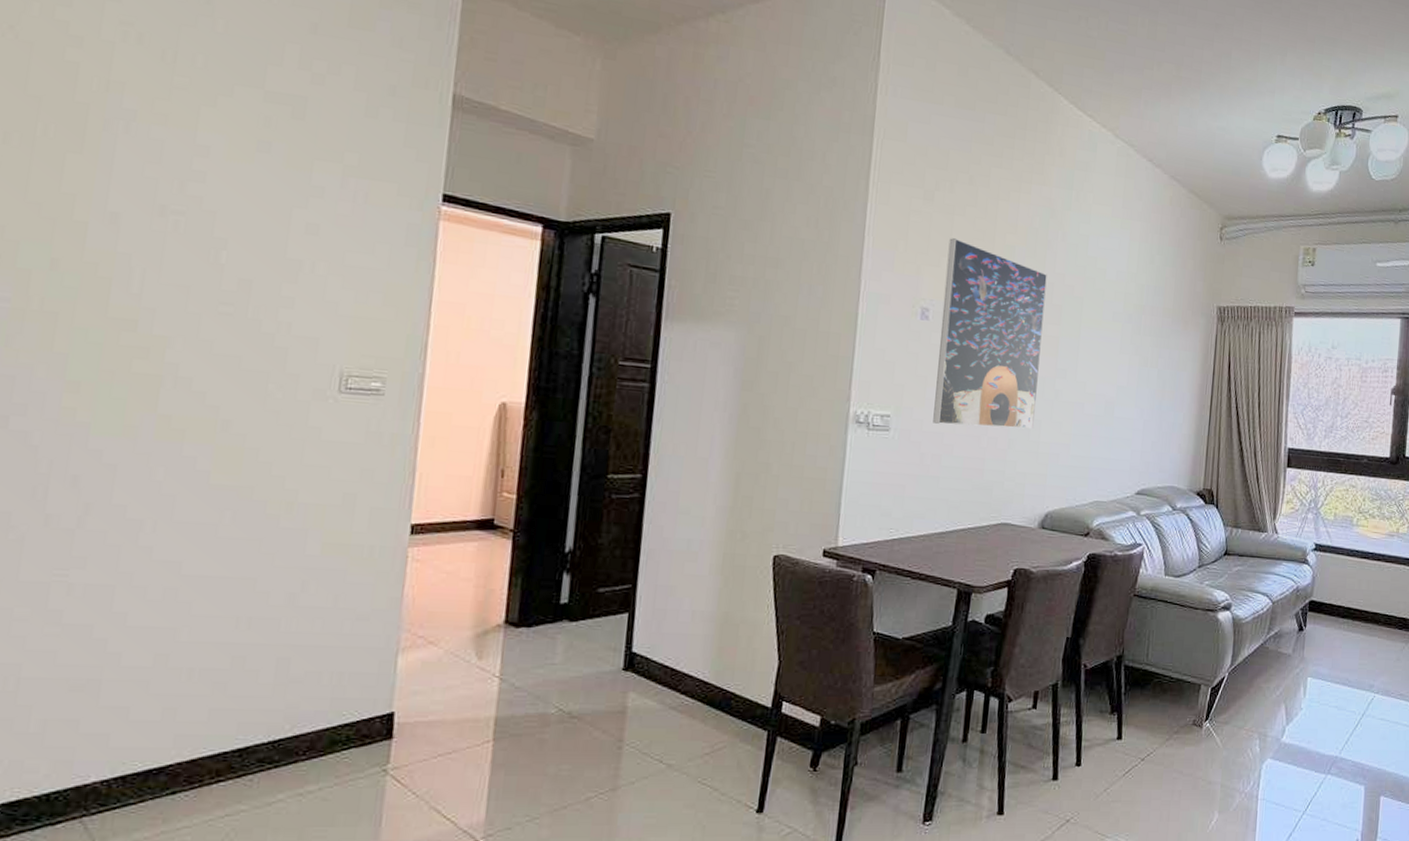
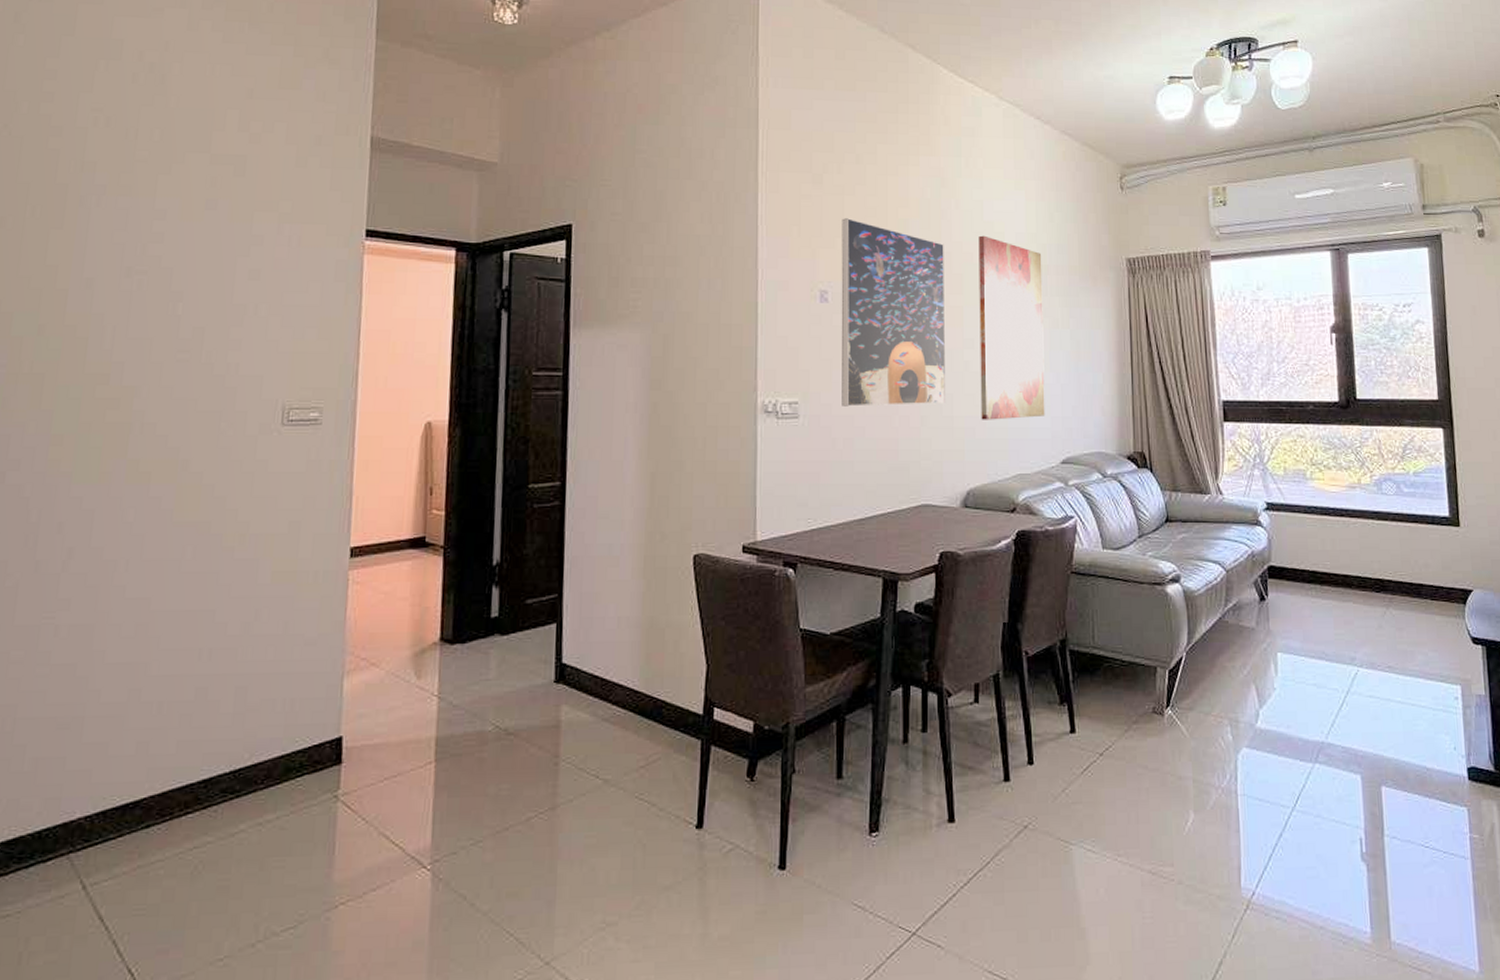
wall art: none [1065,269,1139,449] -> present [978,235,1045,420]

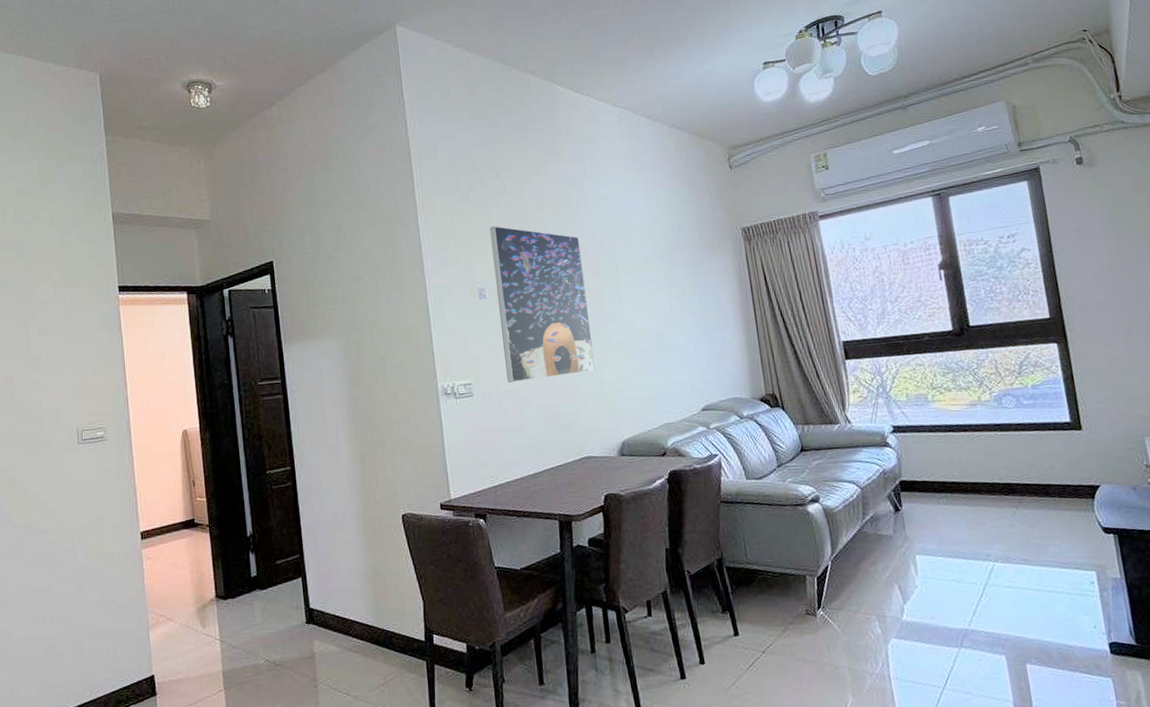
wall art: present [978,235,1045,420] -> none [608,225,683,381]

